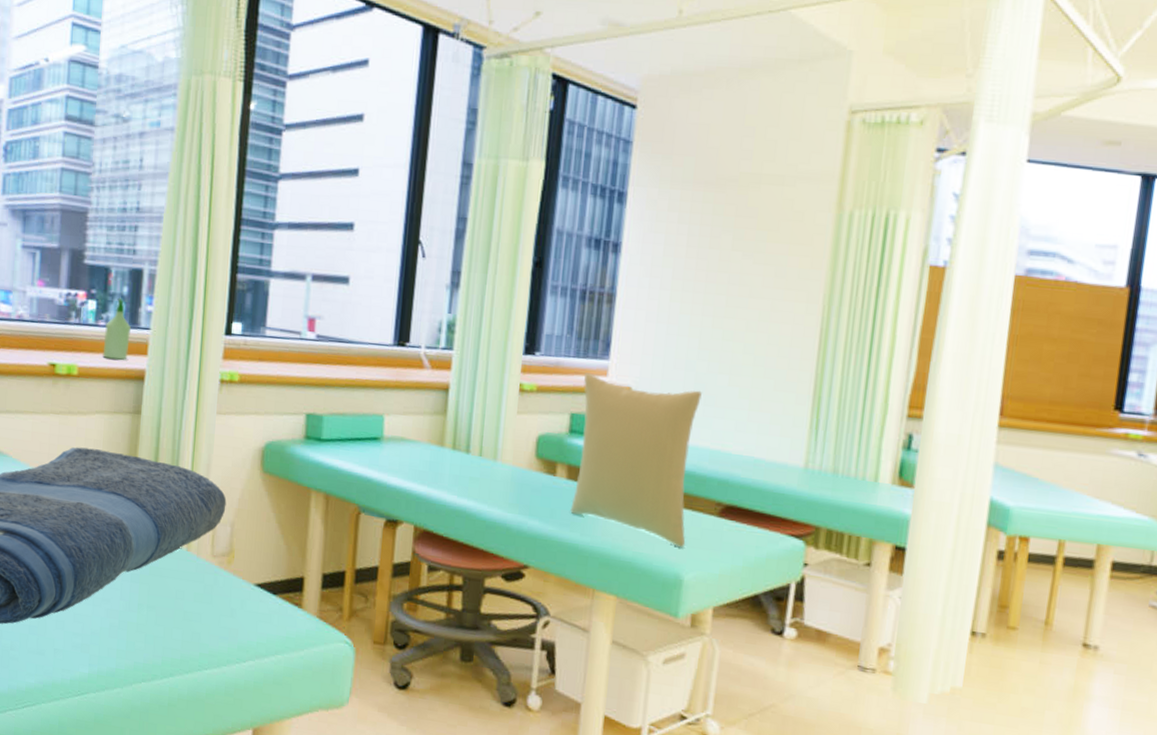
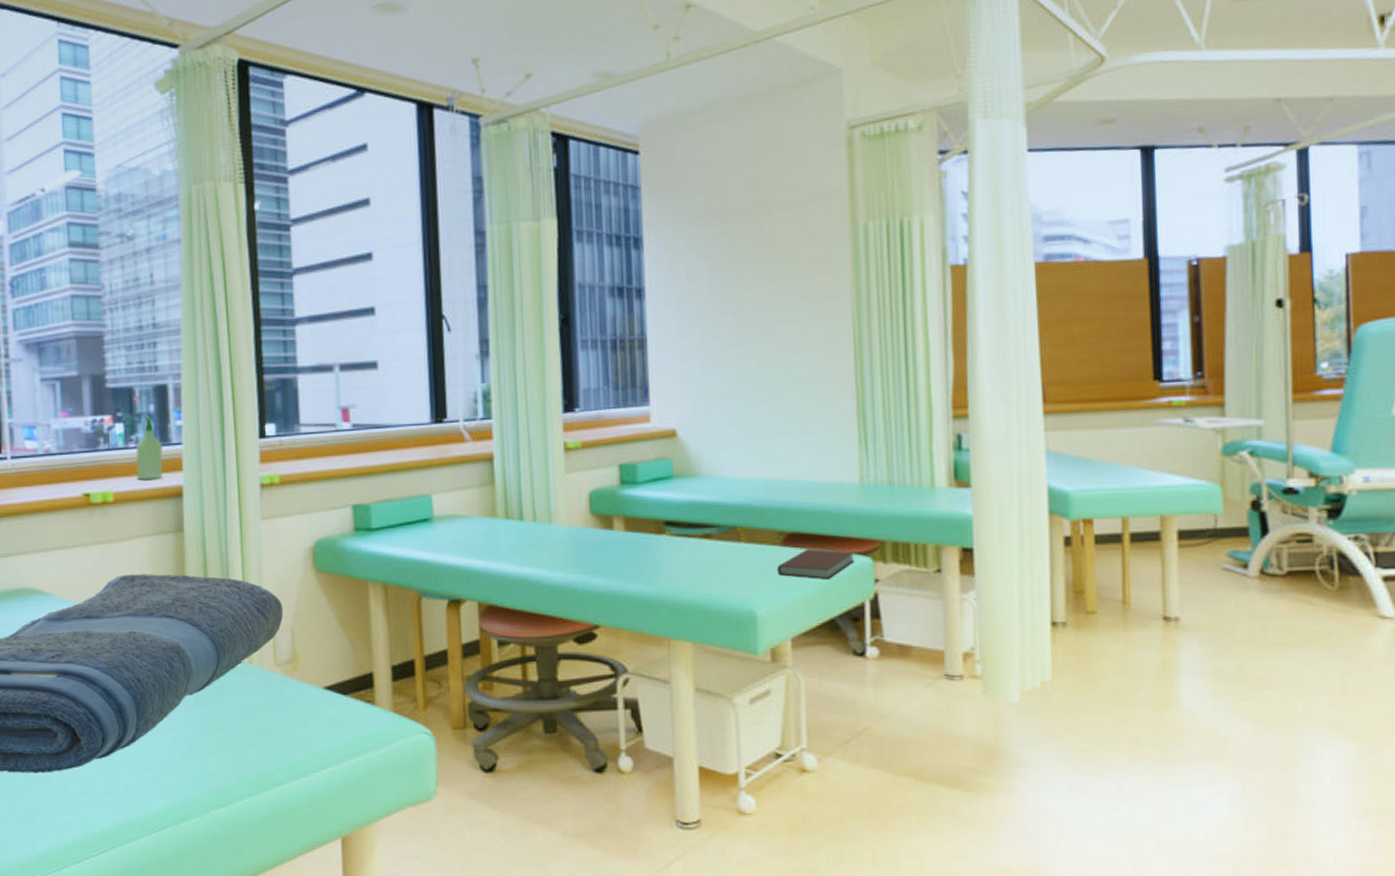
pillow: present [570,373,702,547] -> none [627,421,754,582]
book: none [710,523,787,556] -> present [777,548,854,579]

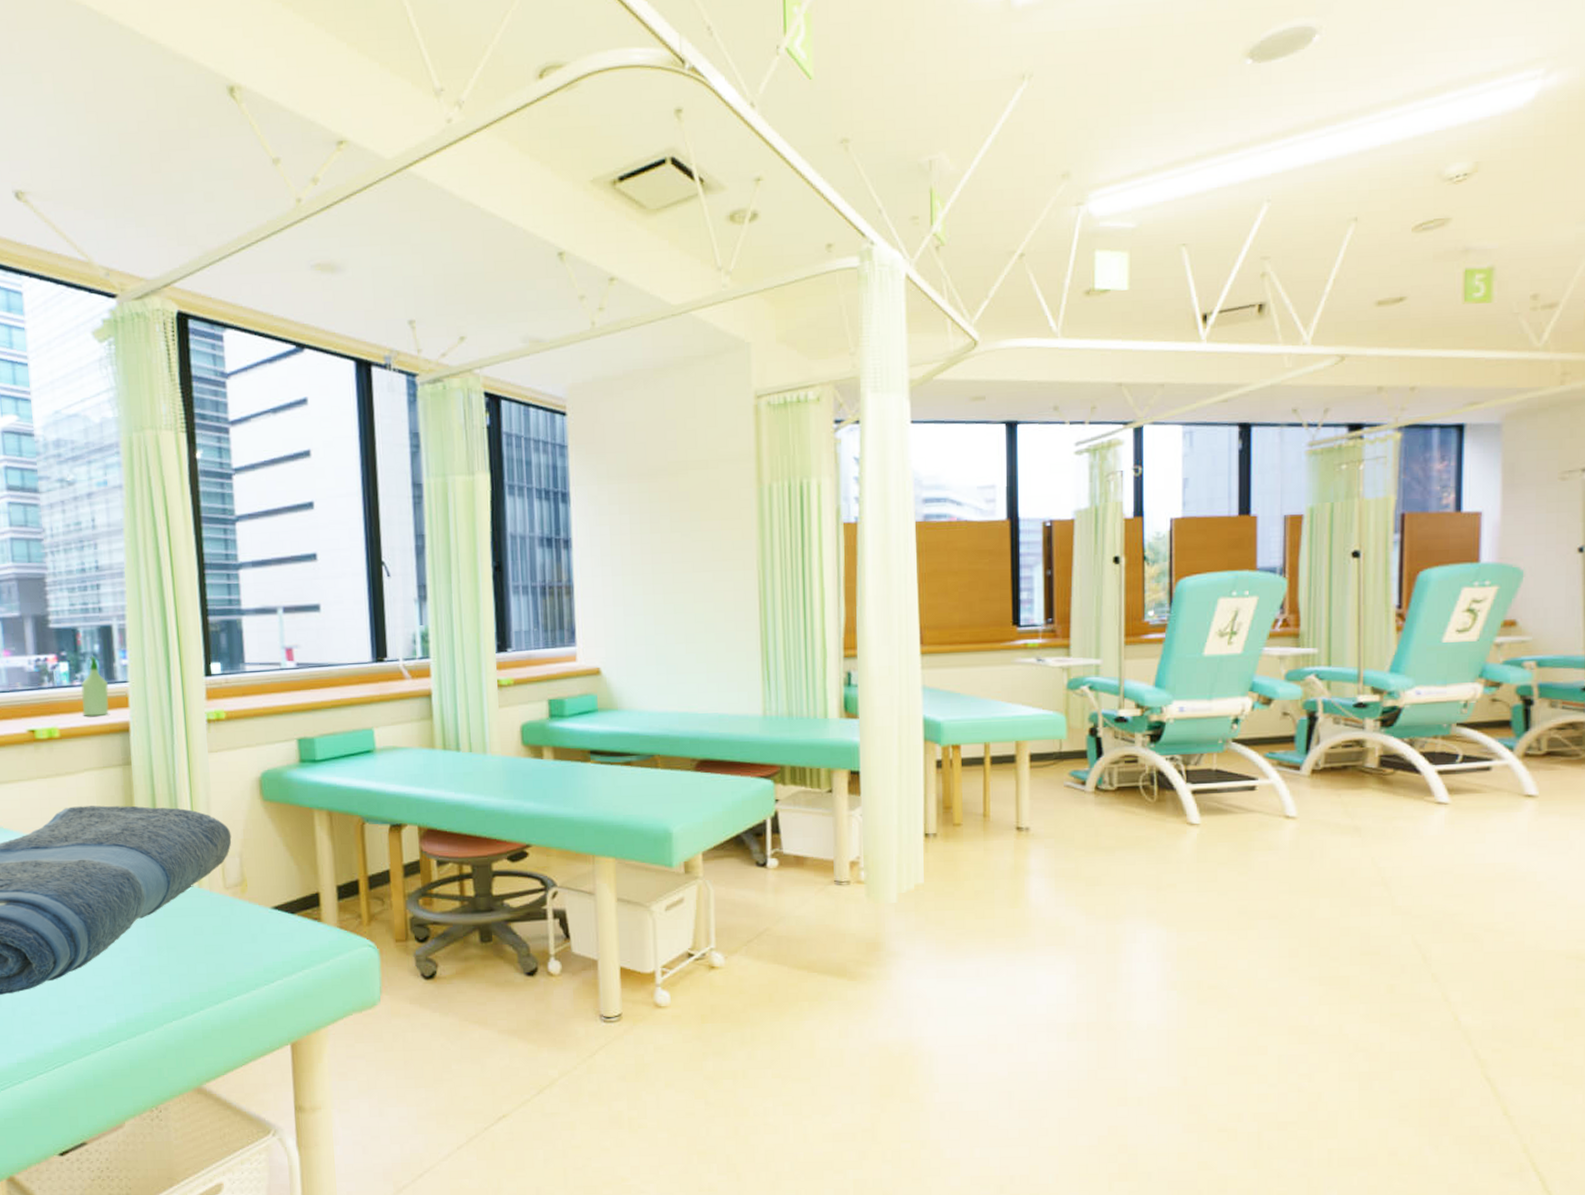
book: present [777,548,854,579] -> none [690,773,757,800]

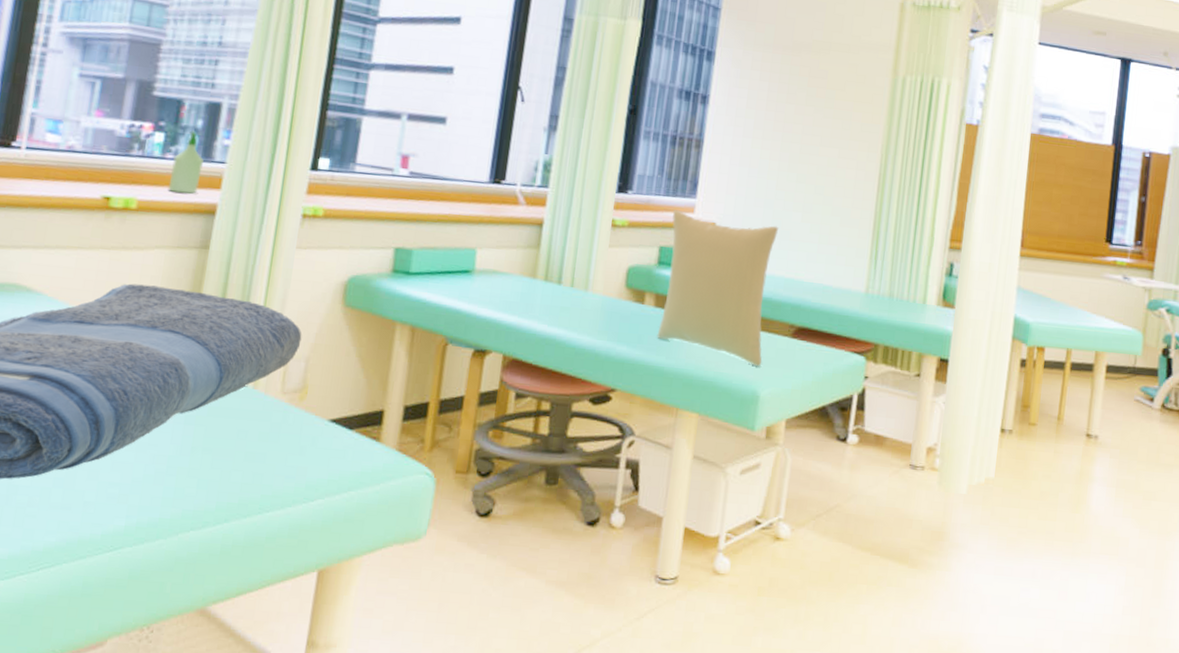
pillow: none [556,661,669,804] -> present [657,210,778,366]

